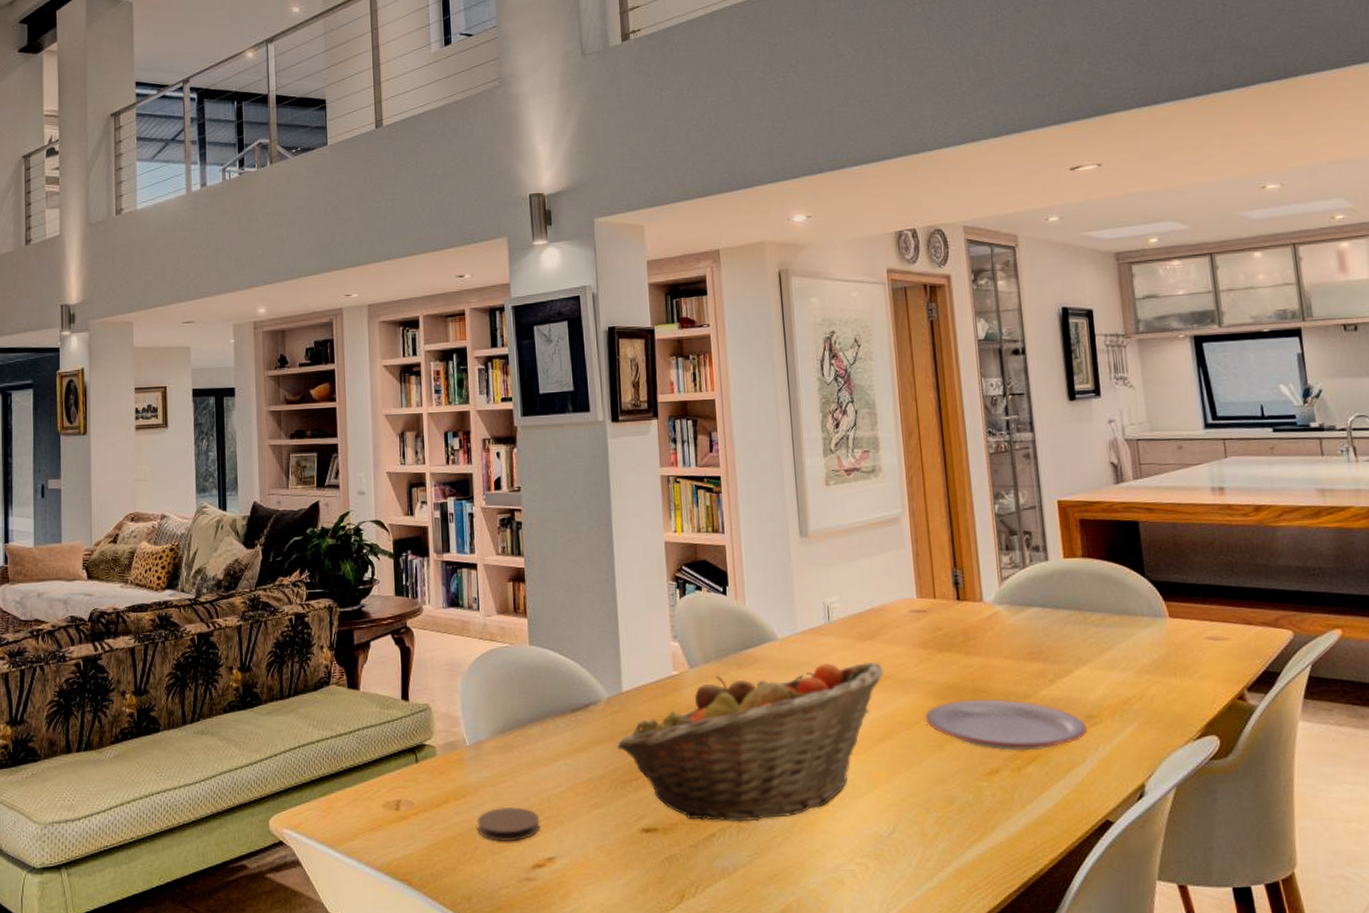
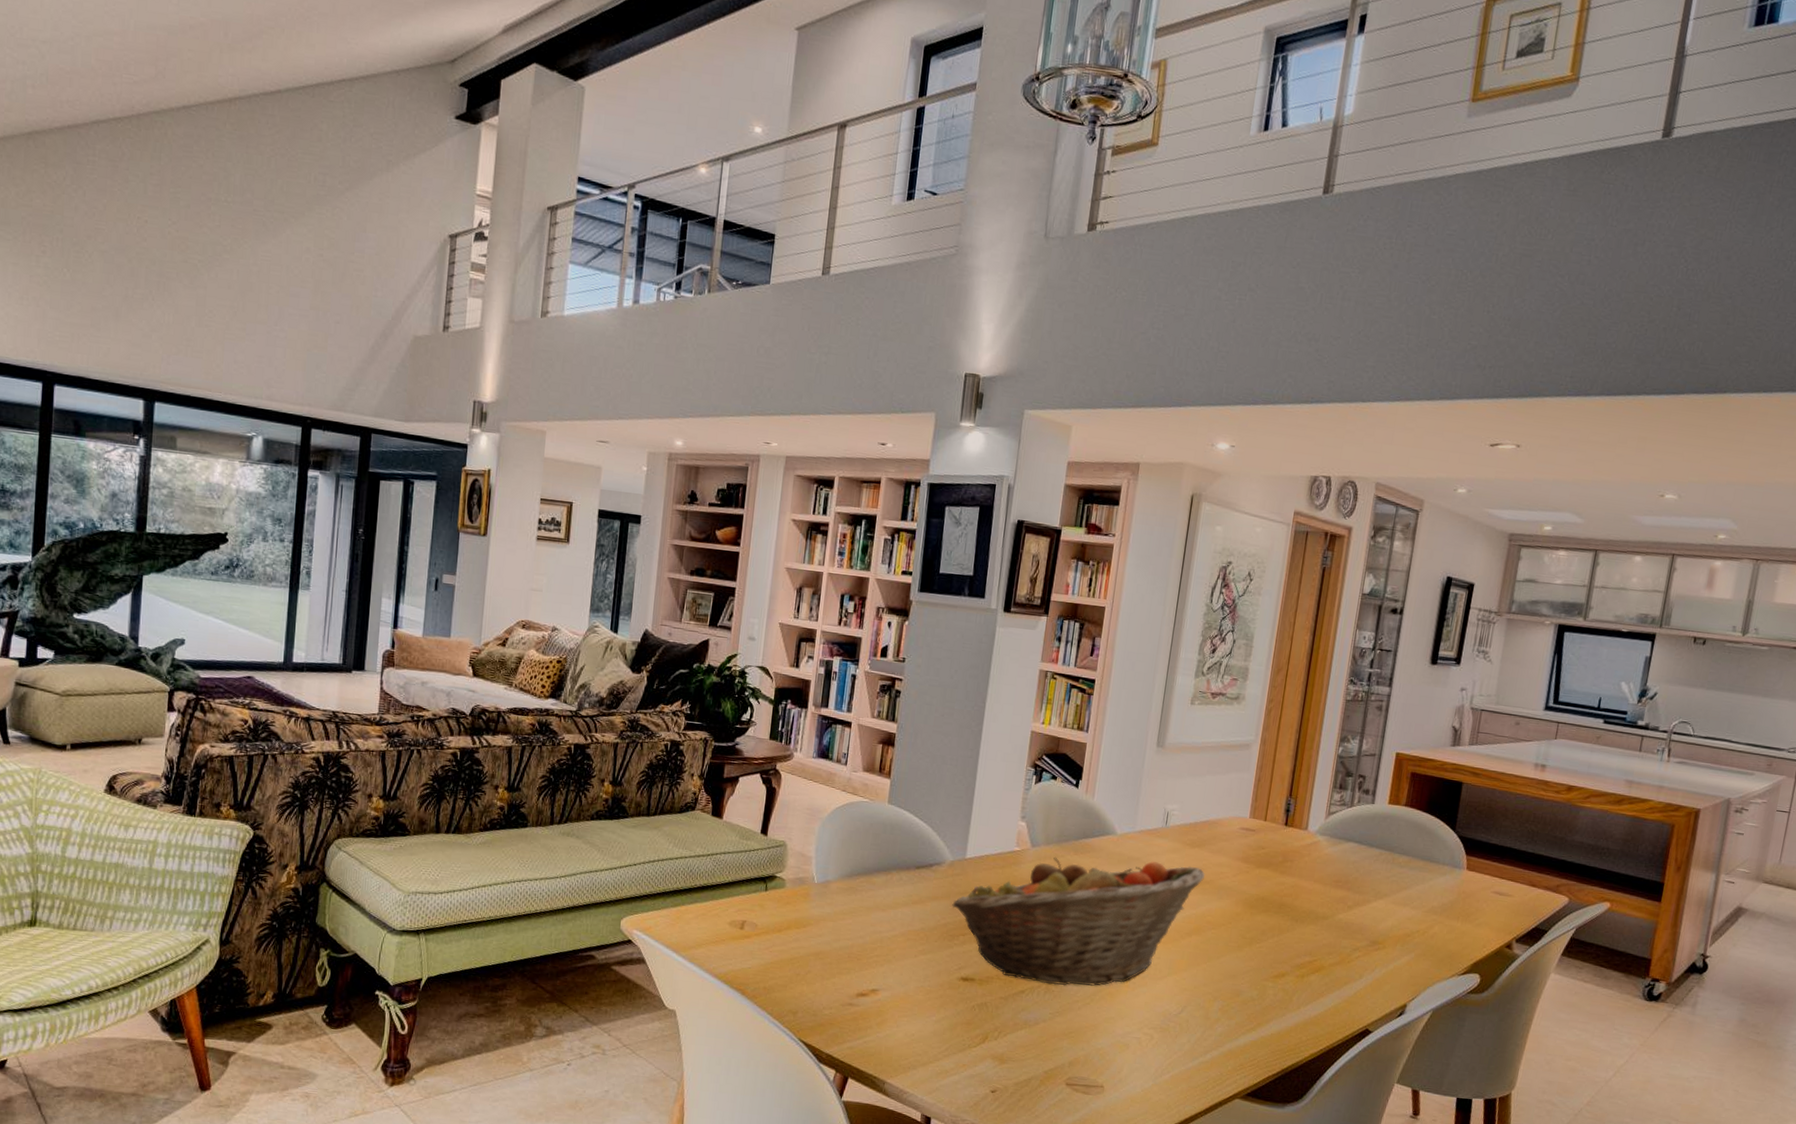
coaster: present [477,806,540,843] -> none [812,940,871,971]
plate: present [925,698,1087,751] -> none [1231,911,1371,964]

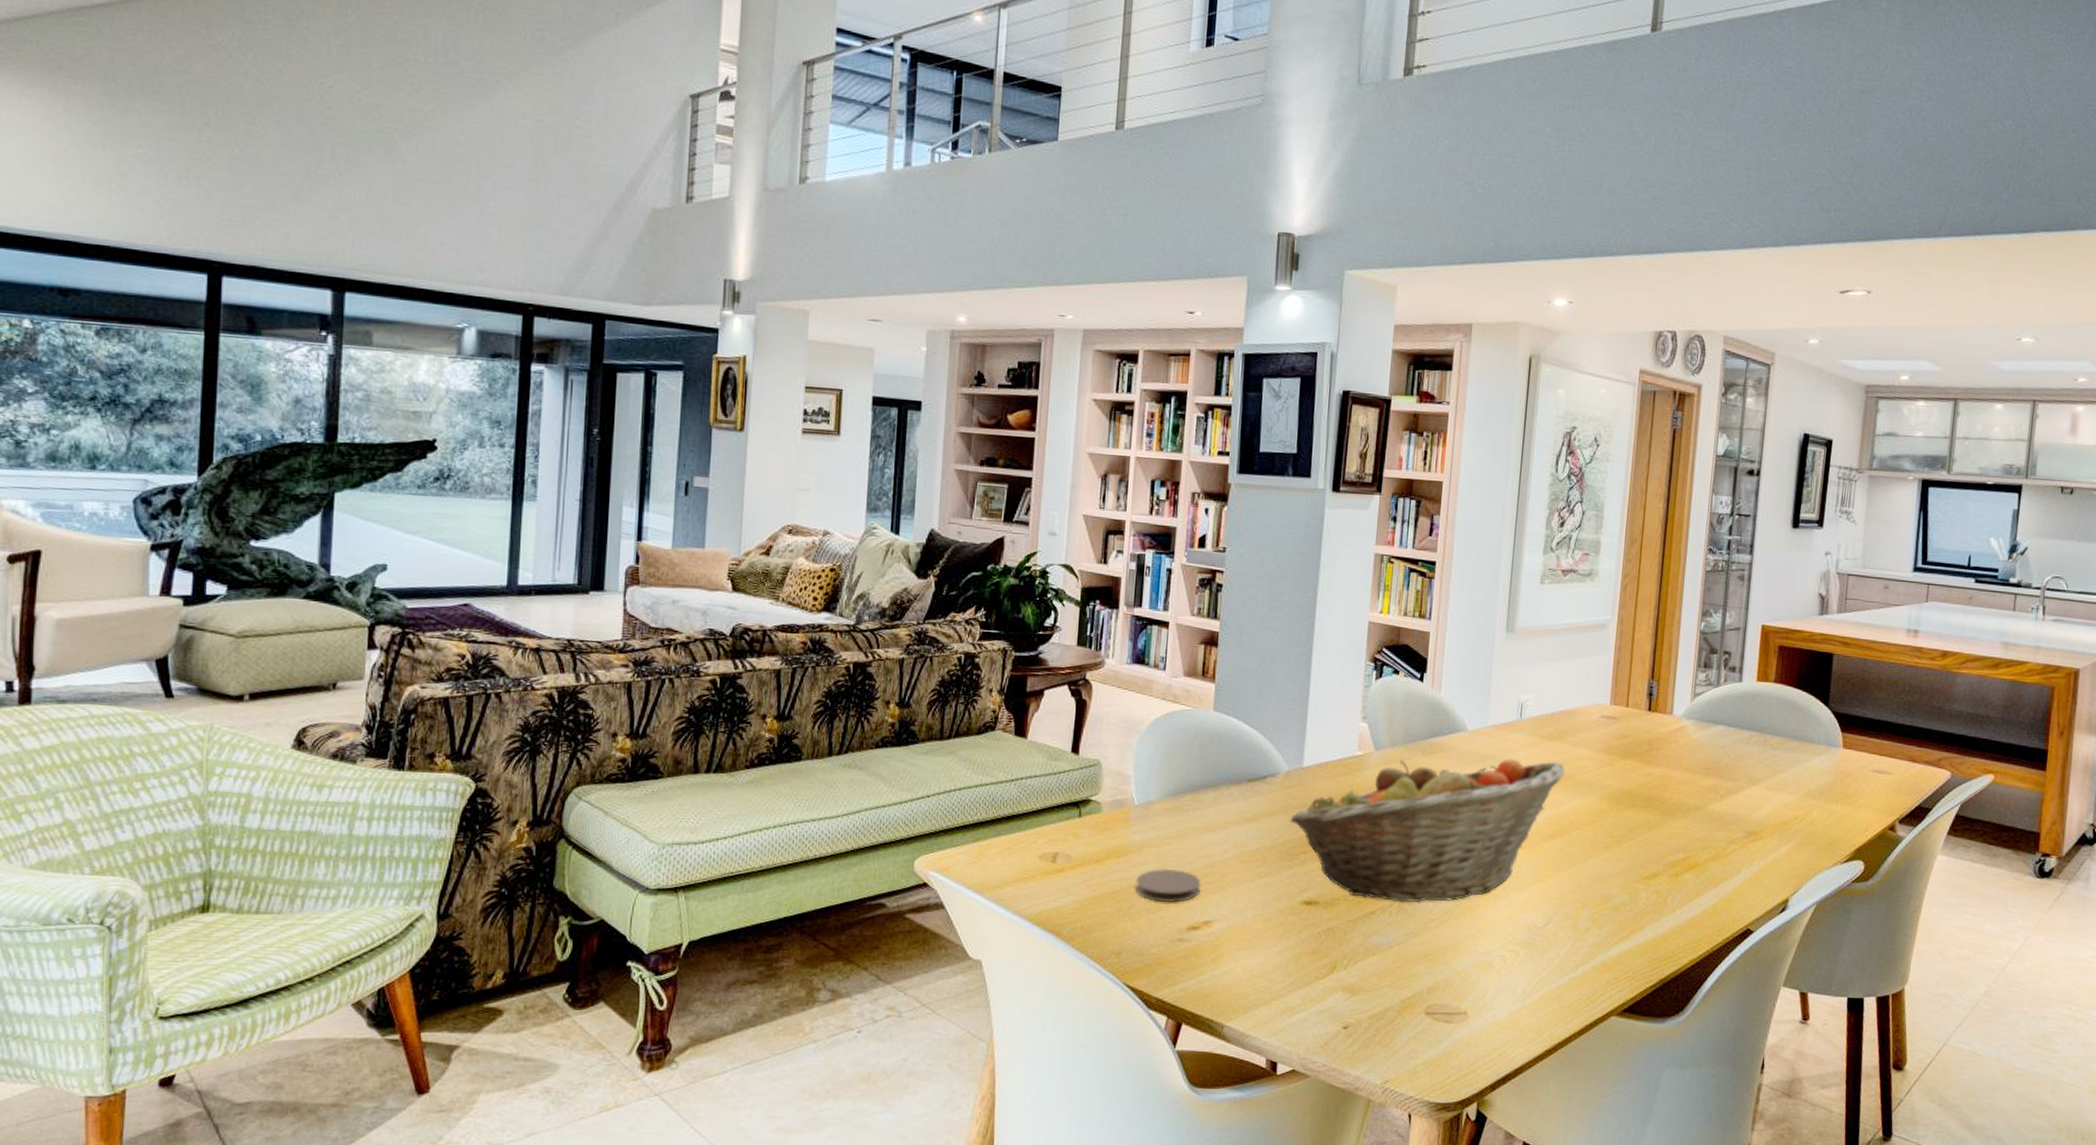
coaster: none [812,940,871,971] -> present [1135,868,1201,903]

